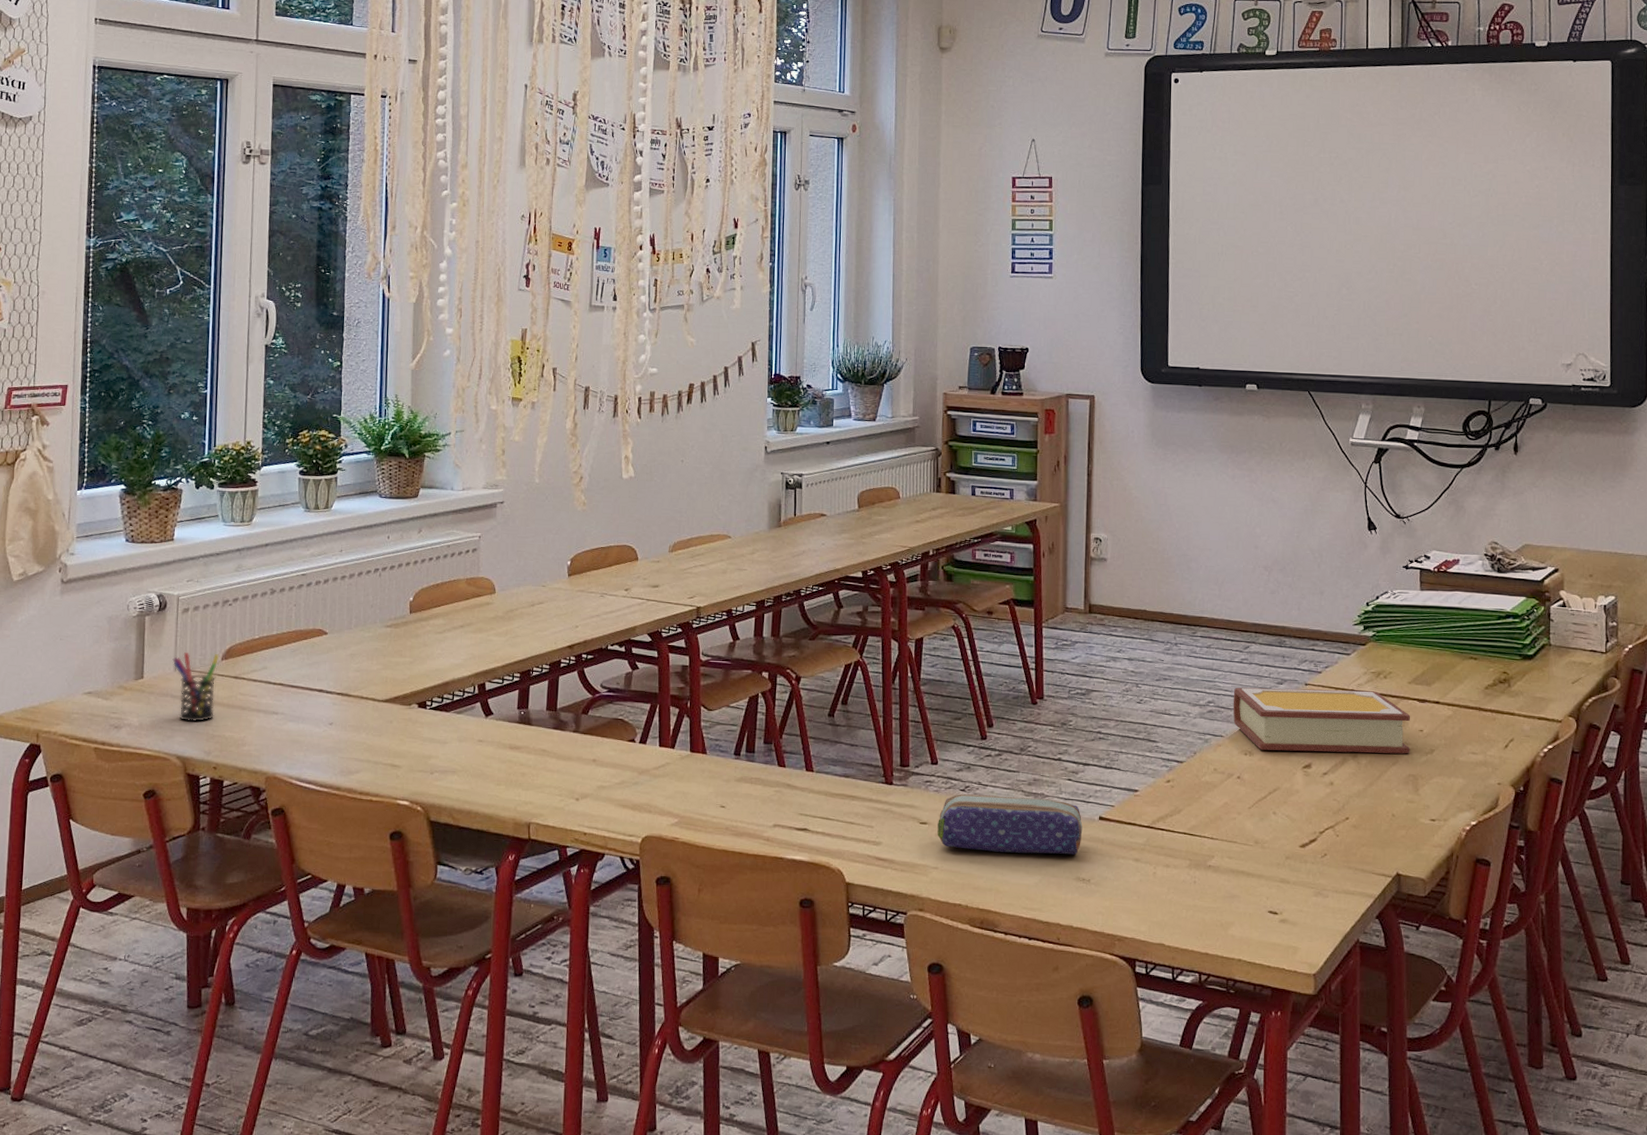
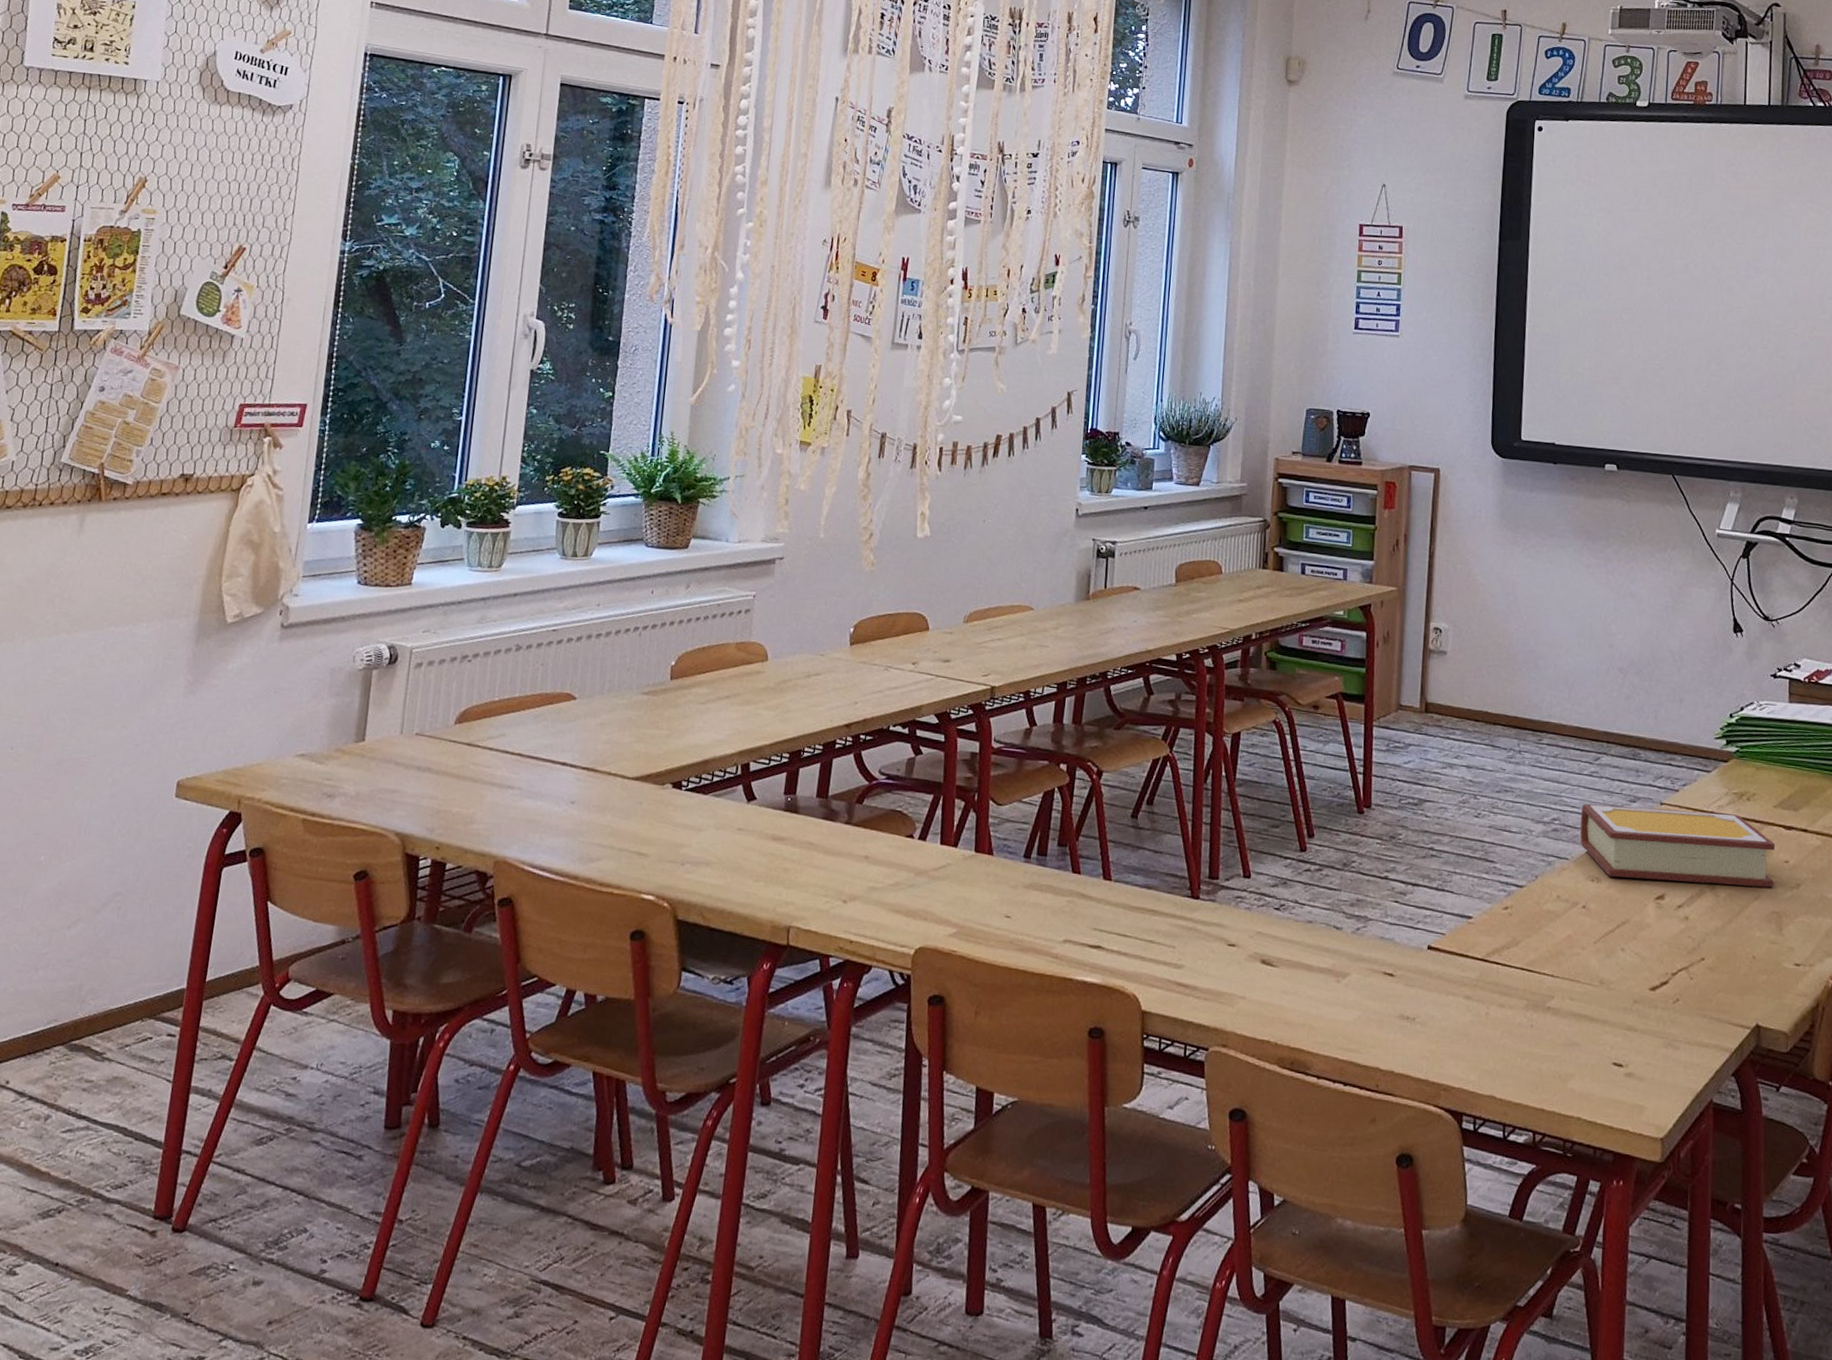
pen holder: present [172,652,220,722] -> none [399,712,453,794]
pencil case: present [937,794,1083,856] -> none [1246,913,1409,990]

